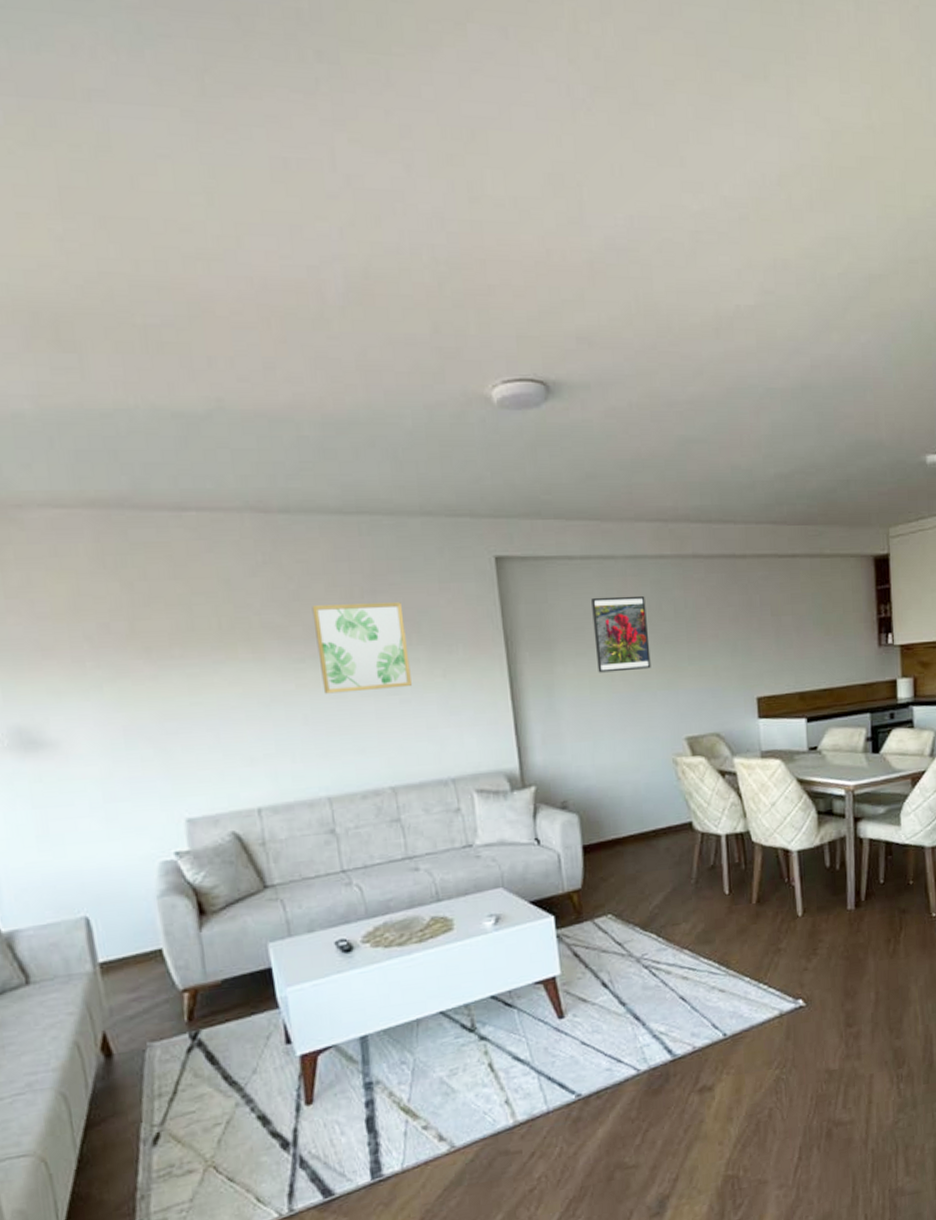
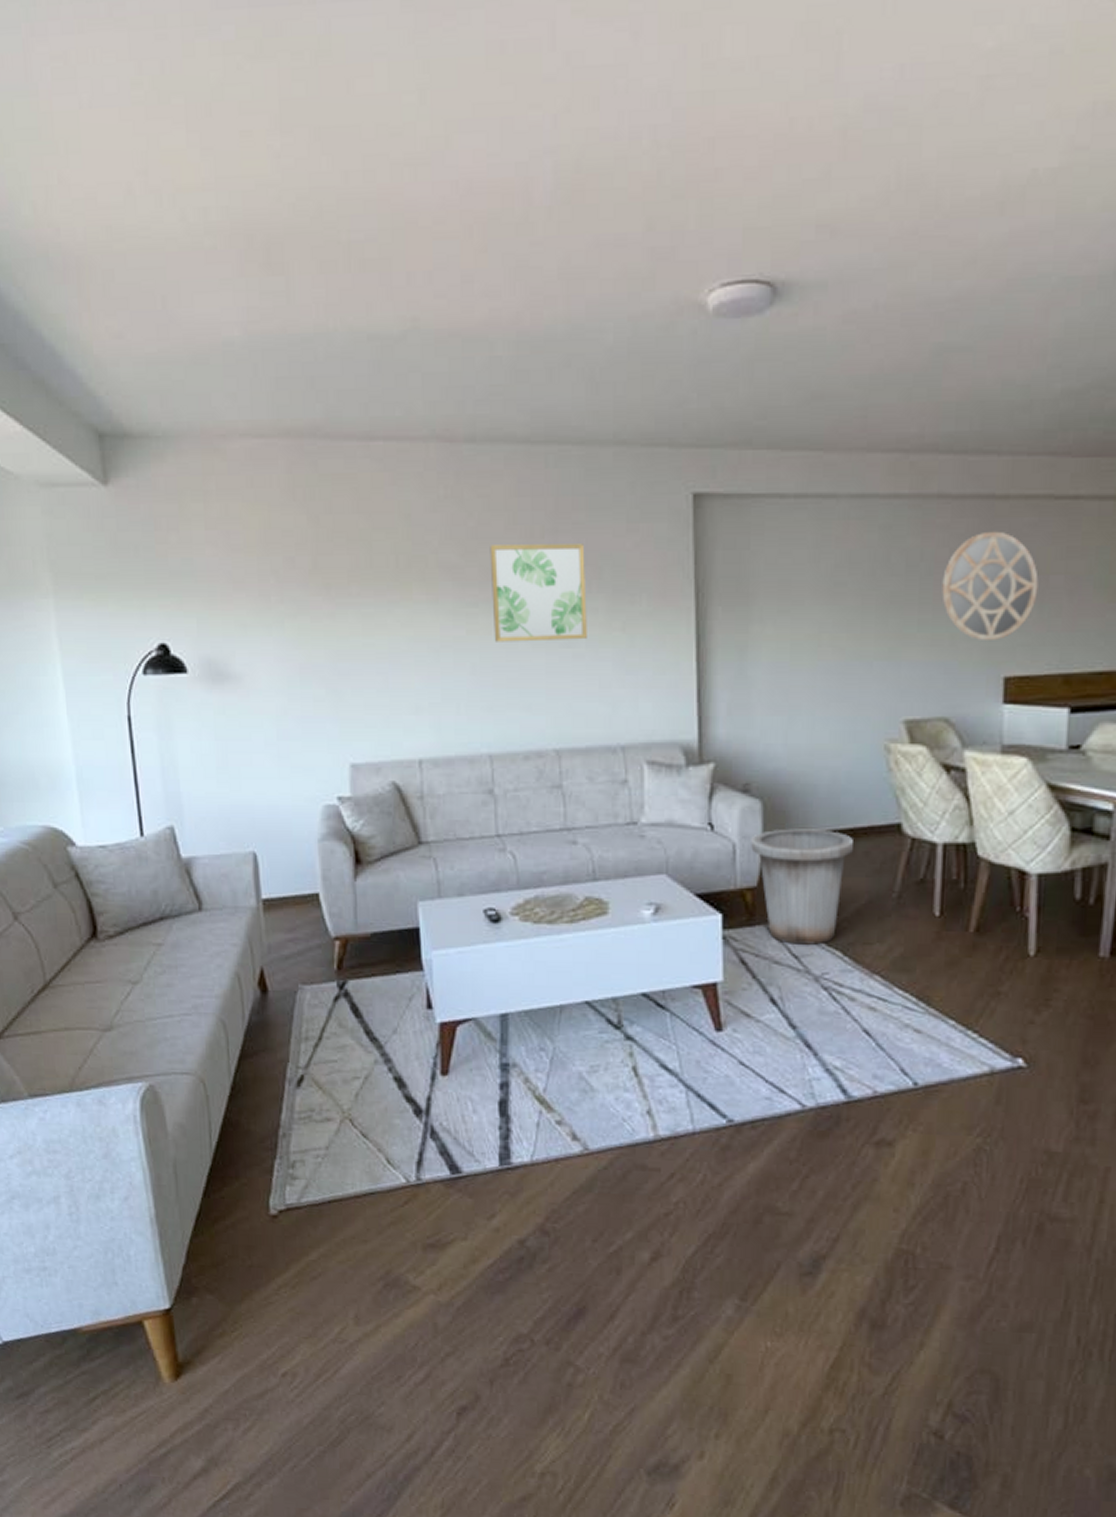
trash can: none [572,833,656,934] -> present [751,829,853,945]
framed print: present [591,595,651,673] -> none [801,543,870,635]
home mirror: none [703,583,774,669] -> present [942,531,1039,640]

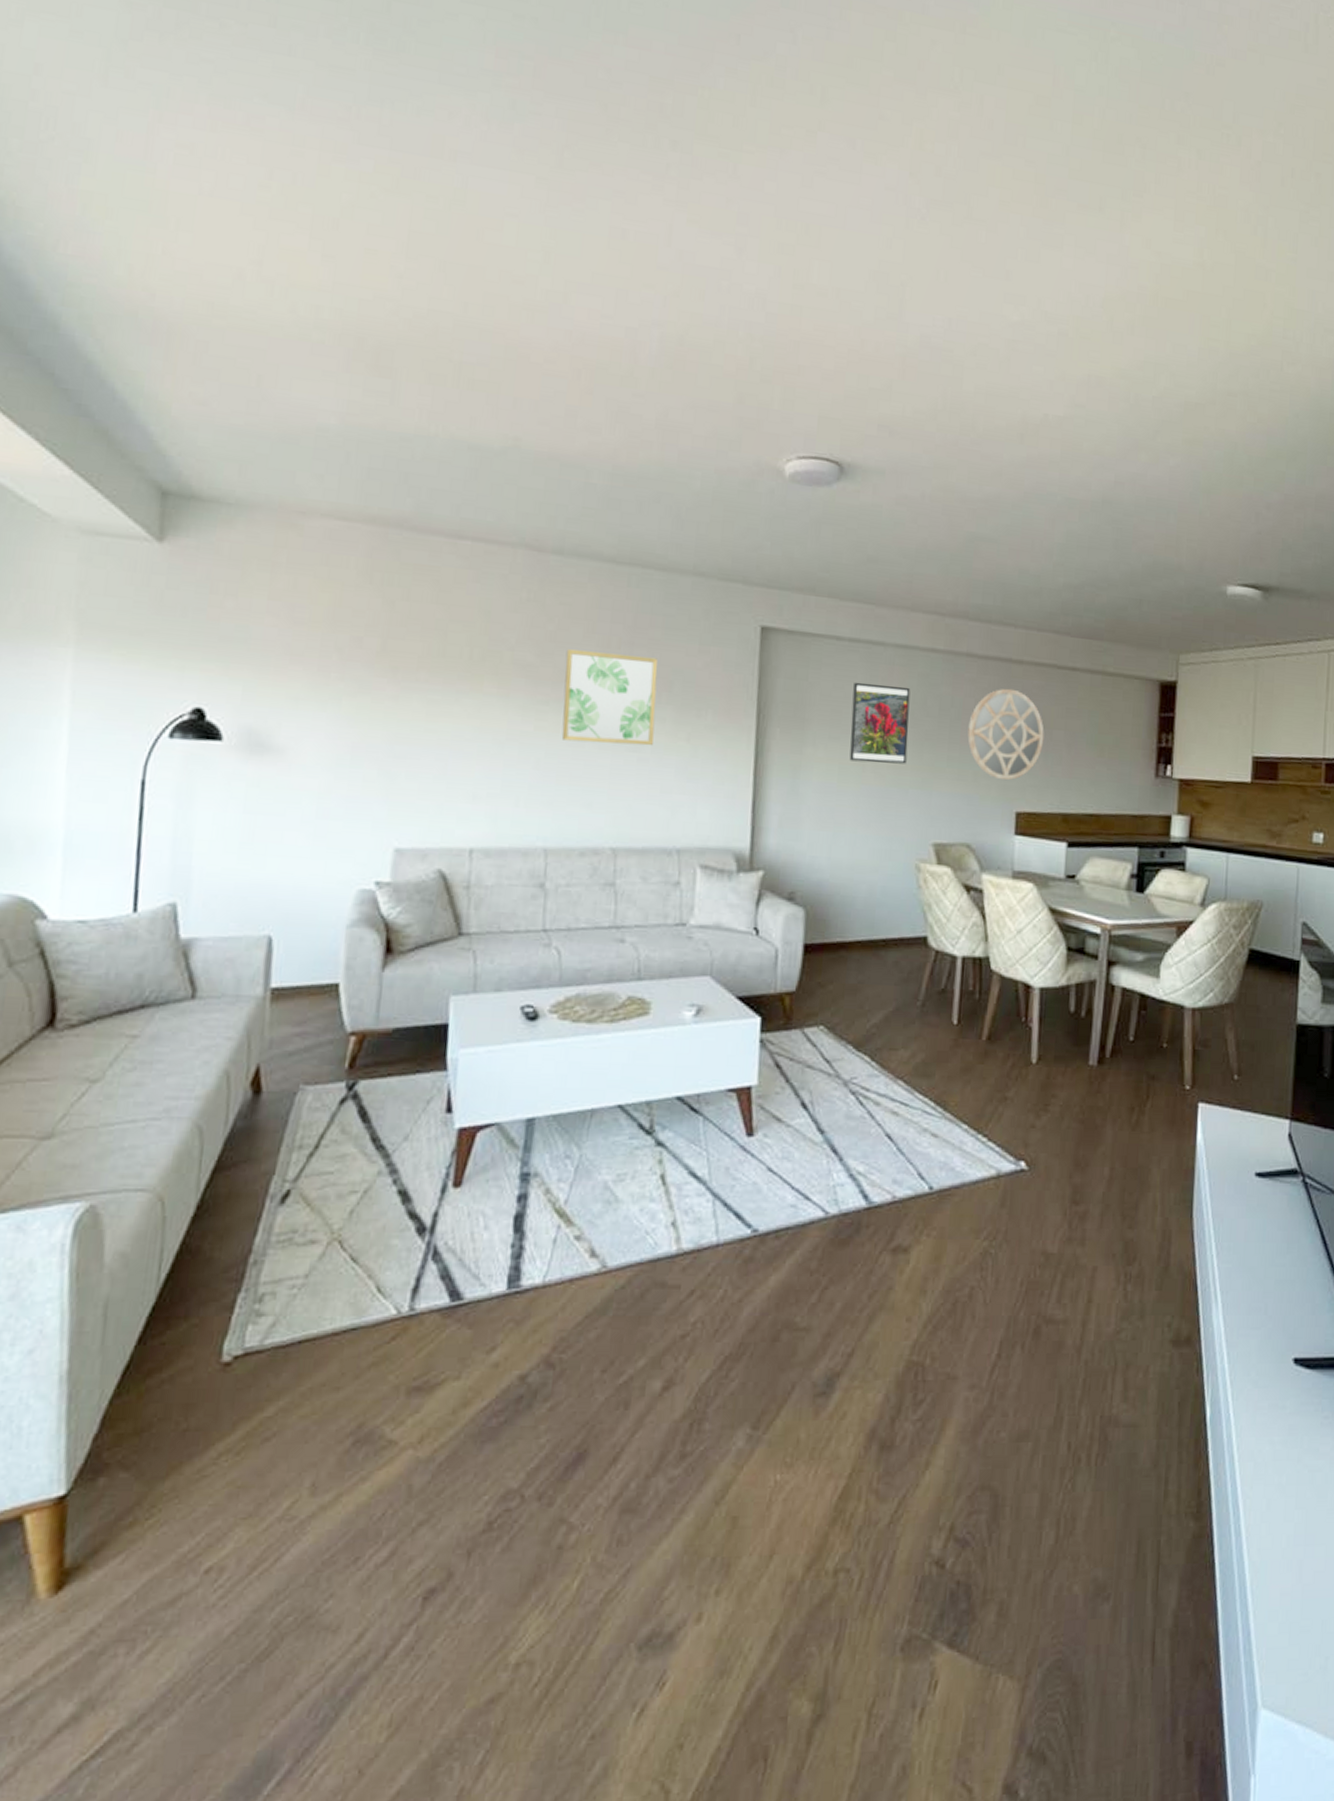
trash can: present [751,829,853,945] -> none [792,936,885,1050]
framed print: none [801,543,870,635] -> present [849,682,911,764]

